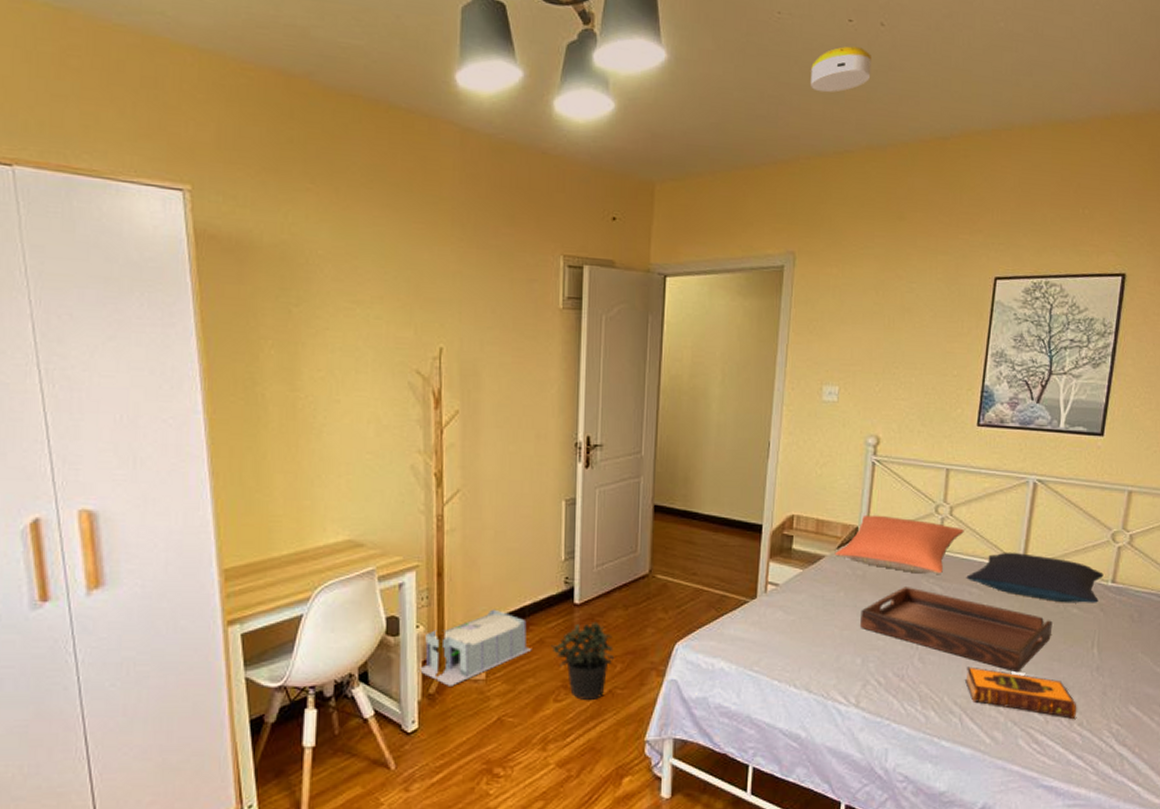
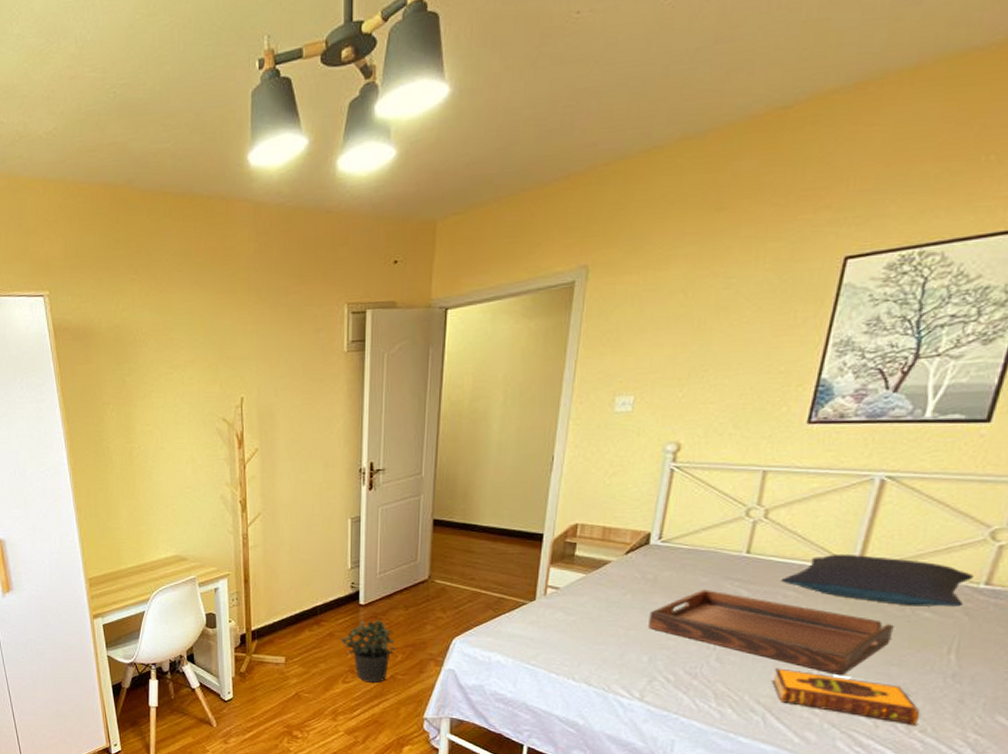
storage bin: present [418,609,532,686] -> none [231,608,323,667]
smoke detector: present [811,46,871,93] -> none [613,26,692,89]
pillow: present [835,514,964,574] -> none [622,520,782,577]

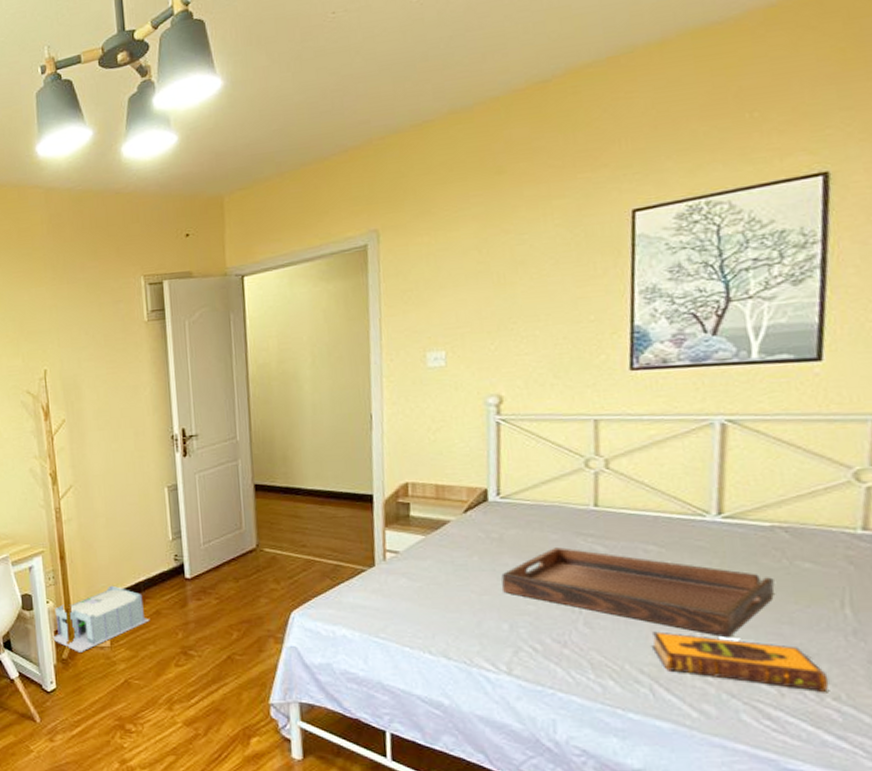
storage bin: none [231,608,323,667] -> present [51,585,150,652]
potted plant: present [339,619,396,683] -> none [167,593,231,665]
pillow: present [780,553,974,607] -> none [637,502,848,557]

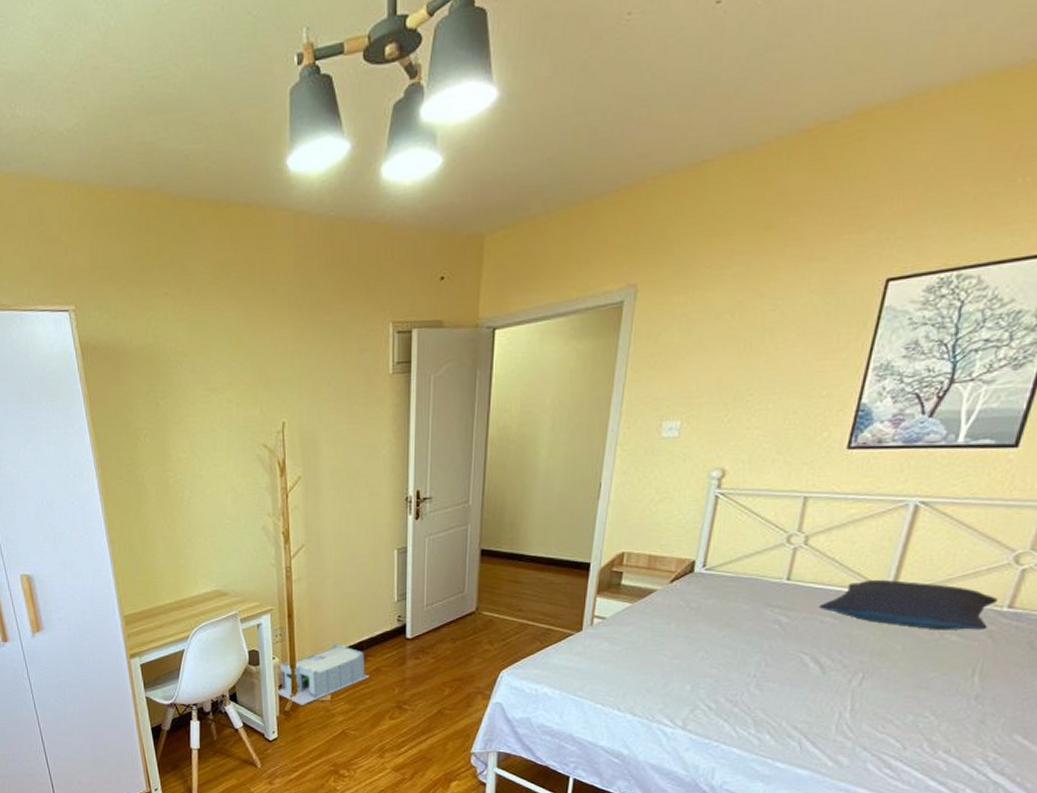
serving tray: present [501,547,775,638] -> none [692,617,923,700]
pillow: none [637,502,848,557] -> present [818,579,998,630]
hardback book: present [651,631,829,692] -> none [807,693,945,746]

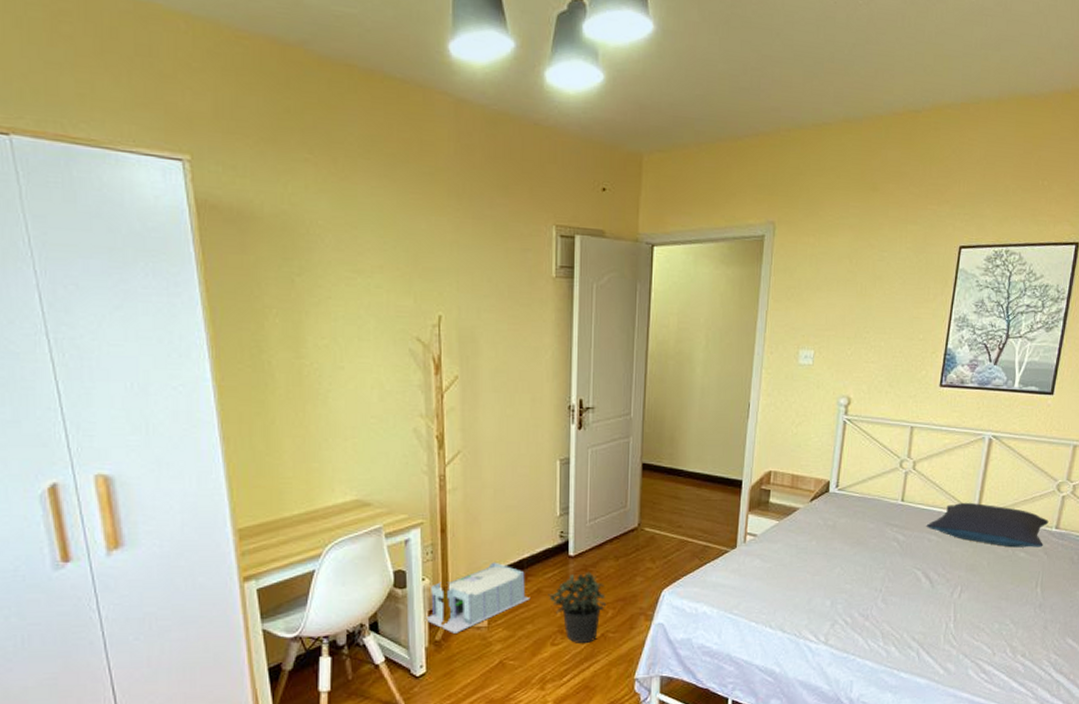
potted plant: none [386,653,444,718] -> present [548,571,607,643]

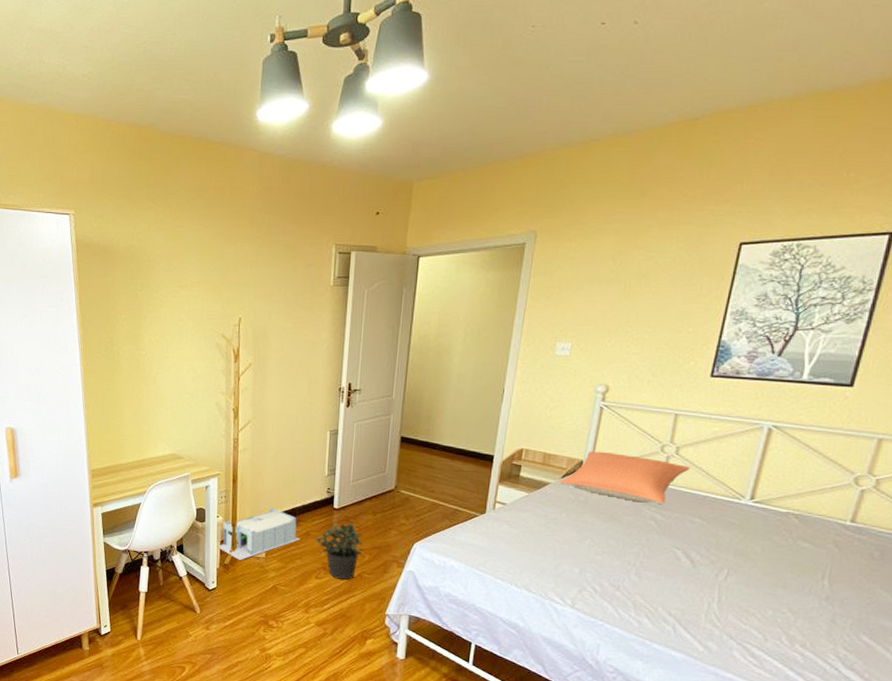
pillow: none [808,470,925,523] -> present [559,450,690,504]
pillow: present [926,502,1049,548] -> none [688,488,842,540]

